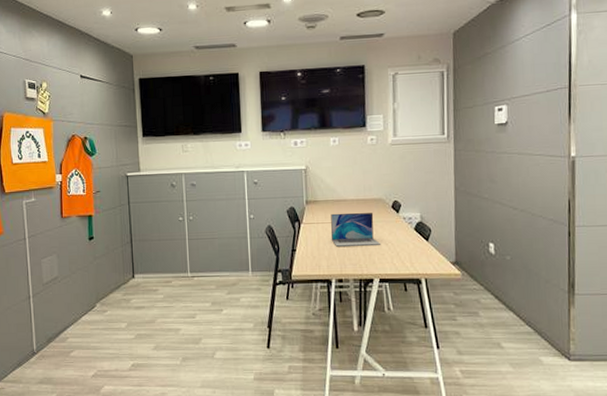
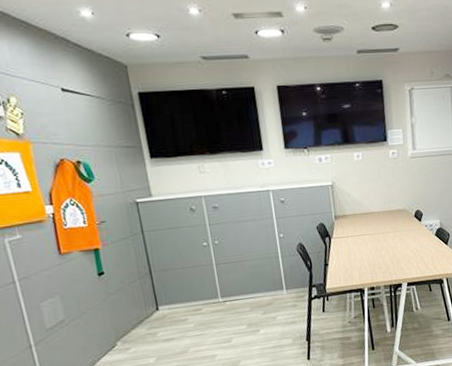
laptop: present [330,212,382,247] -> none [359,223,407,257]

